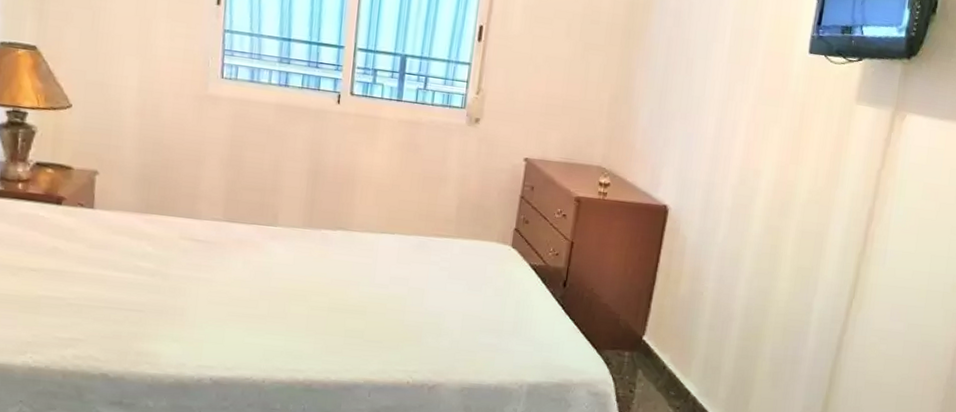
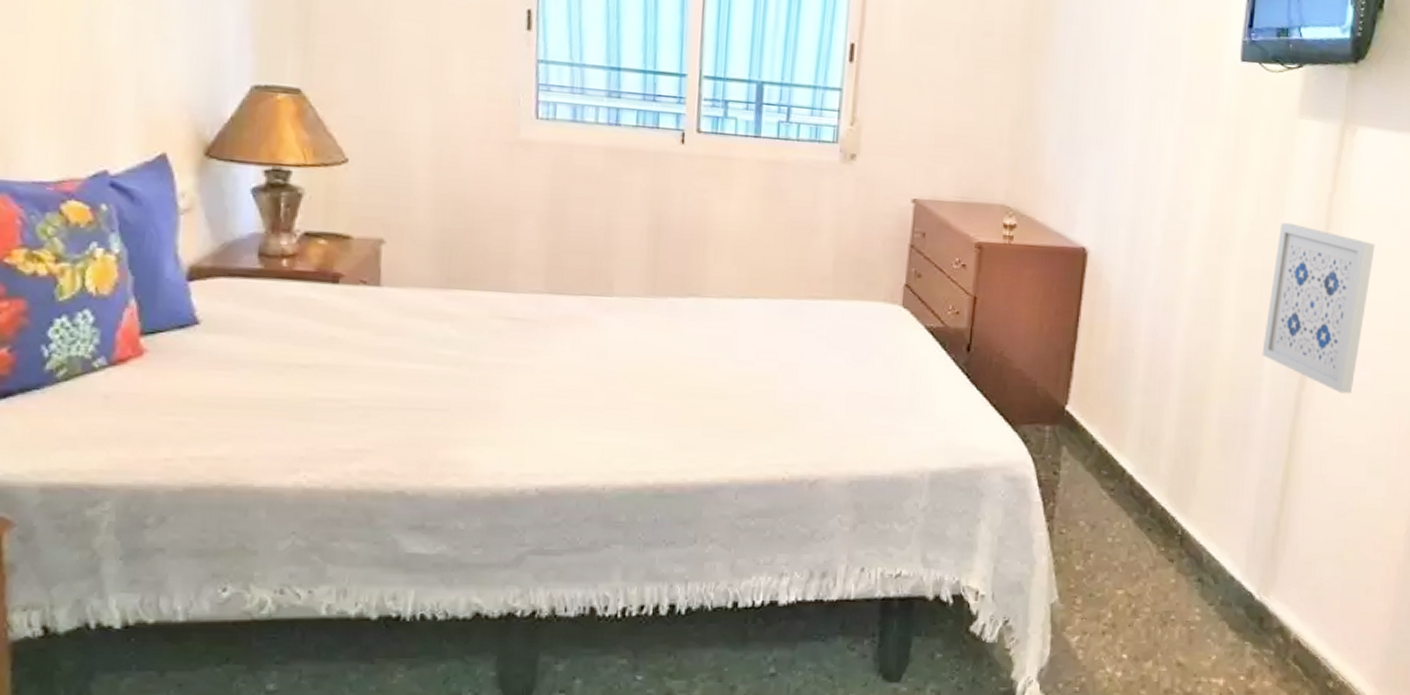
wall art: none [811,192,915,340] -> present [1262,222,1375,394]

